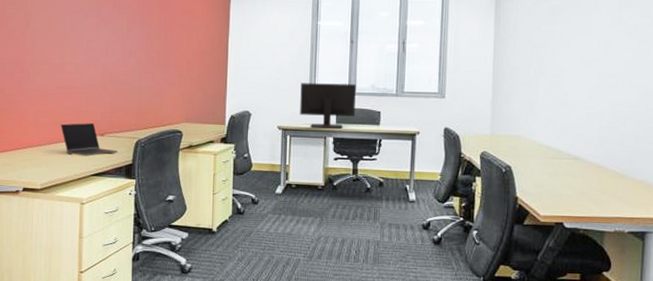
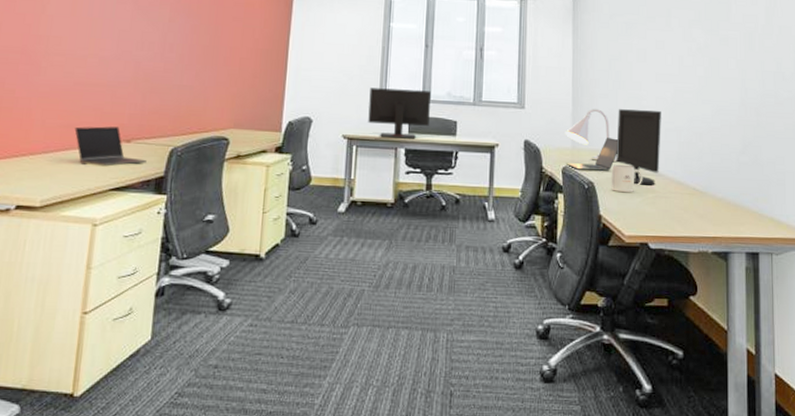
table lamp: none [484,96,536,146] -> present [565,109,617,162]
laptop: none [484,124,537,156] -> present [565,138,618,171]
mug: none [528,149,561,176] -> present [611,164,642,193]
monitor: none [534,96,583,169] -> present [616,109,661,186]

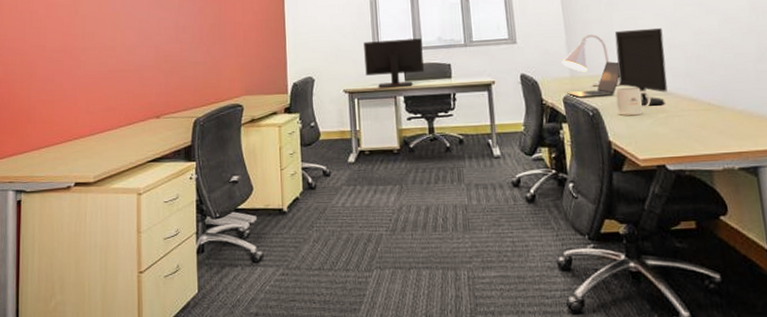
laptop computer: present [74,126,147,167] -> none [113,105,175,142]

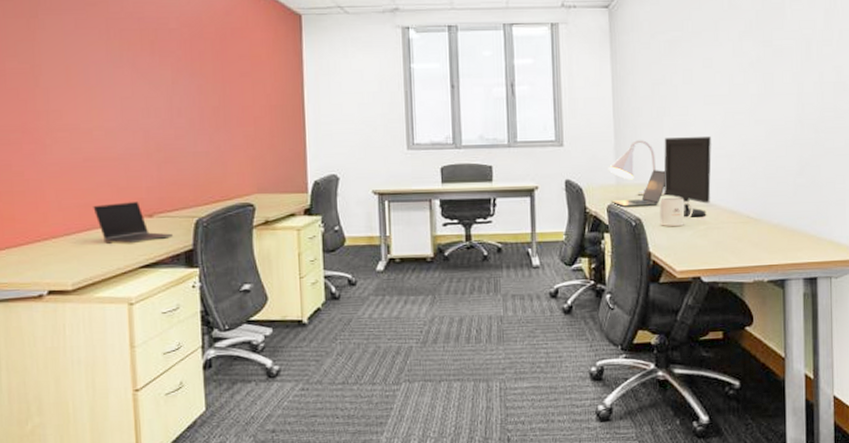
laptop computer: none [113,105,175,142] -> present [93,202,173,244]
computer monitor: present [364,38,424,88] -> none [396,136,463,190]

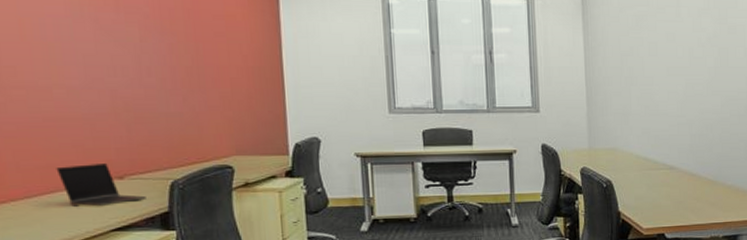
table lamp: present [608,140,665,196] -> none [581,107,633,159]
laptop: present [610,170,665,207] -> none [583,135,633,170]
mug: present [659,197,693,227] -> none [628,161,657,188]
monitor: present [663,137,711,218] -> none [631,105,674,180]

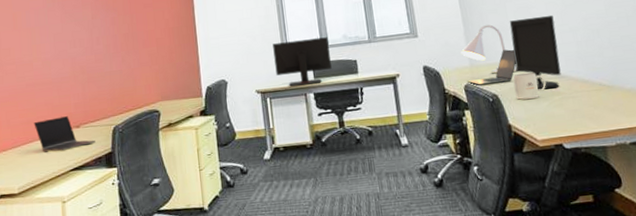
computer monitor: none [378,101,444,153] -> present [272,37,332,87]
table lamp: none [581,107,633,159] -> present [460,24,517,74]
laptop: none [583,135,633,170] -> present [466,49,517,86]
mug: none [628,161,657,188] -> present [513,72,546,100]
monitor: none [631,105,674,180] -> present [509,16,561,90]

